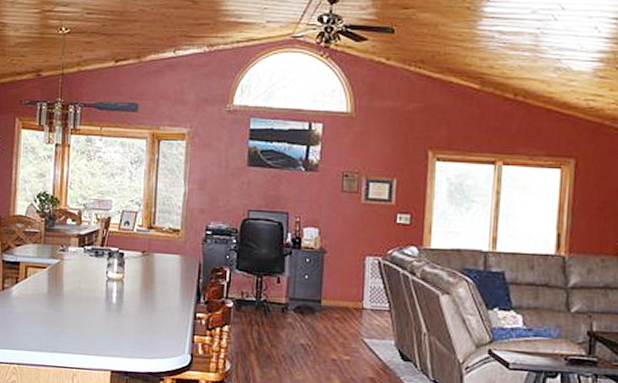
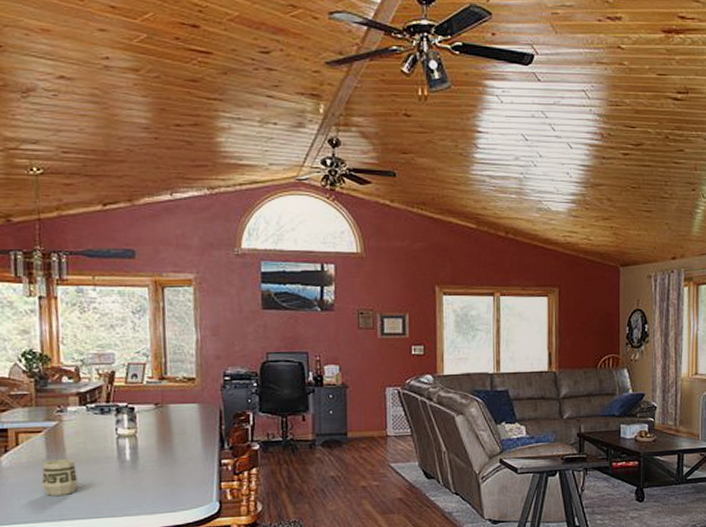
cup: none [41,294,71,329] -> present [41,459,78,496]

